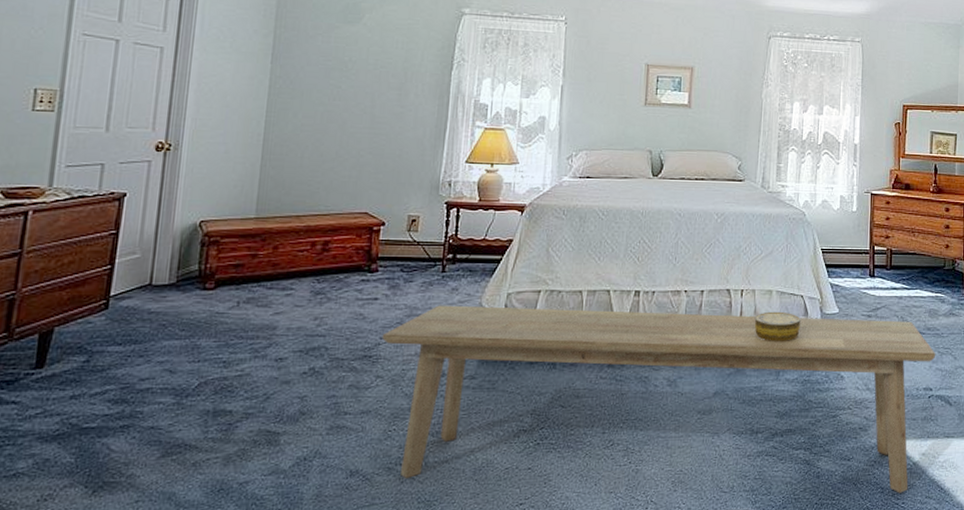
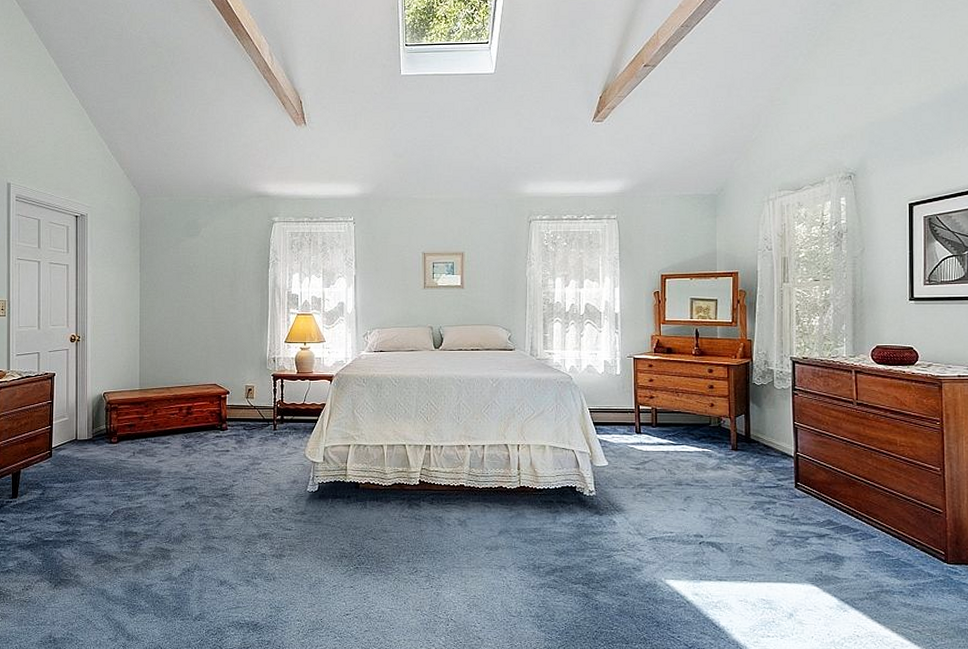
bench: present [382,305,936,493] -> none [234,456,705,628]
decorative box: present [754,311,802,341] -> none [531,464,574,490]

